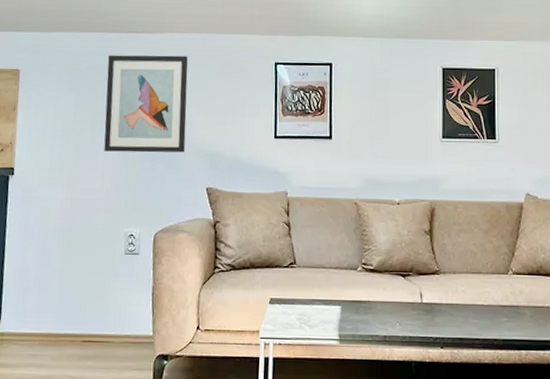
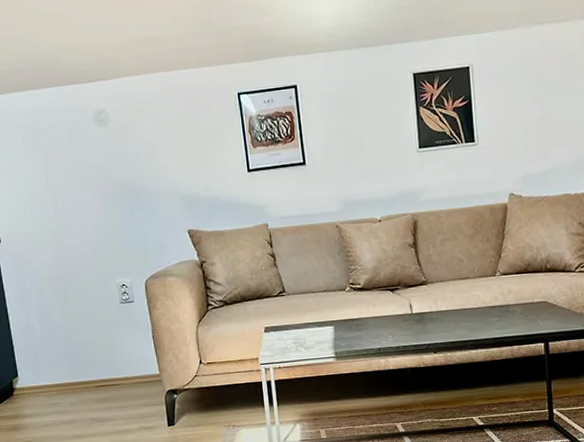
wall art: present [104,55,188,153] -> none [68,99,161,208]

